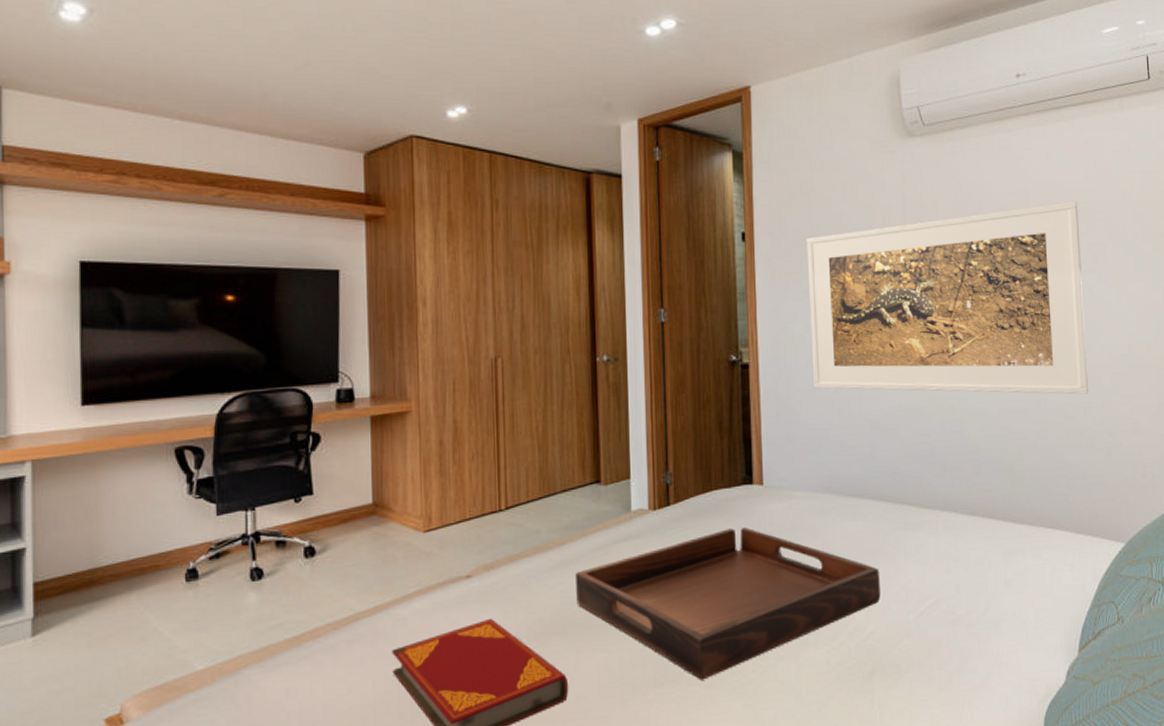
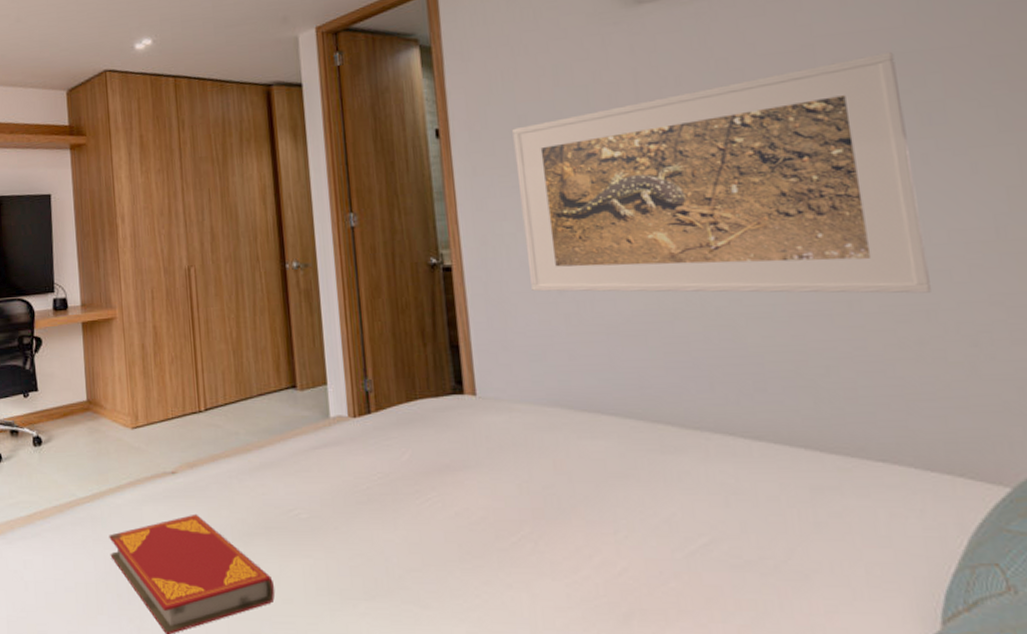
serving tray: present [576,527,880,680] -> none [276,440,634,599]

